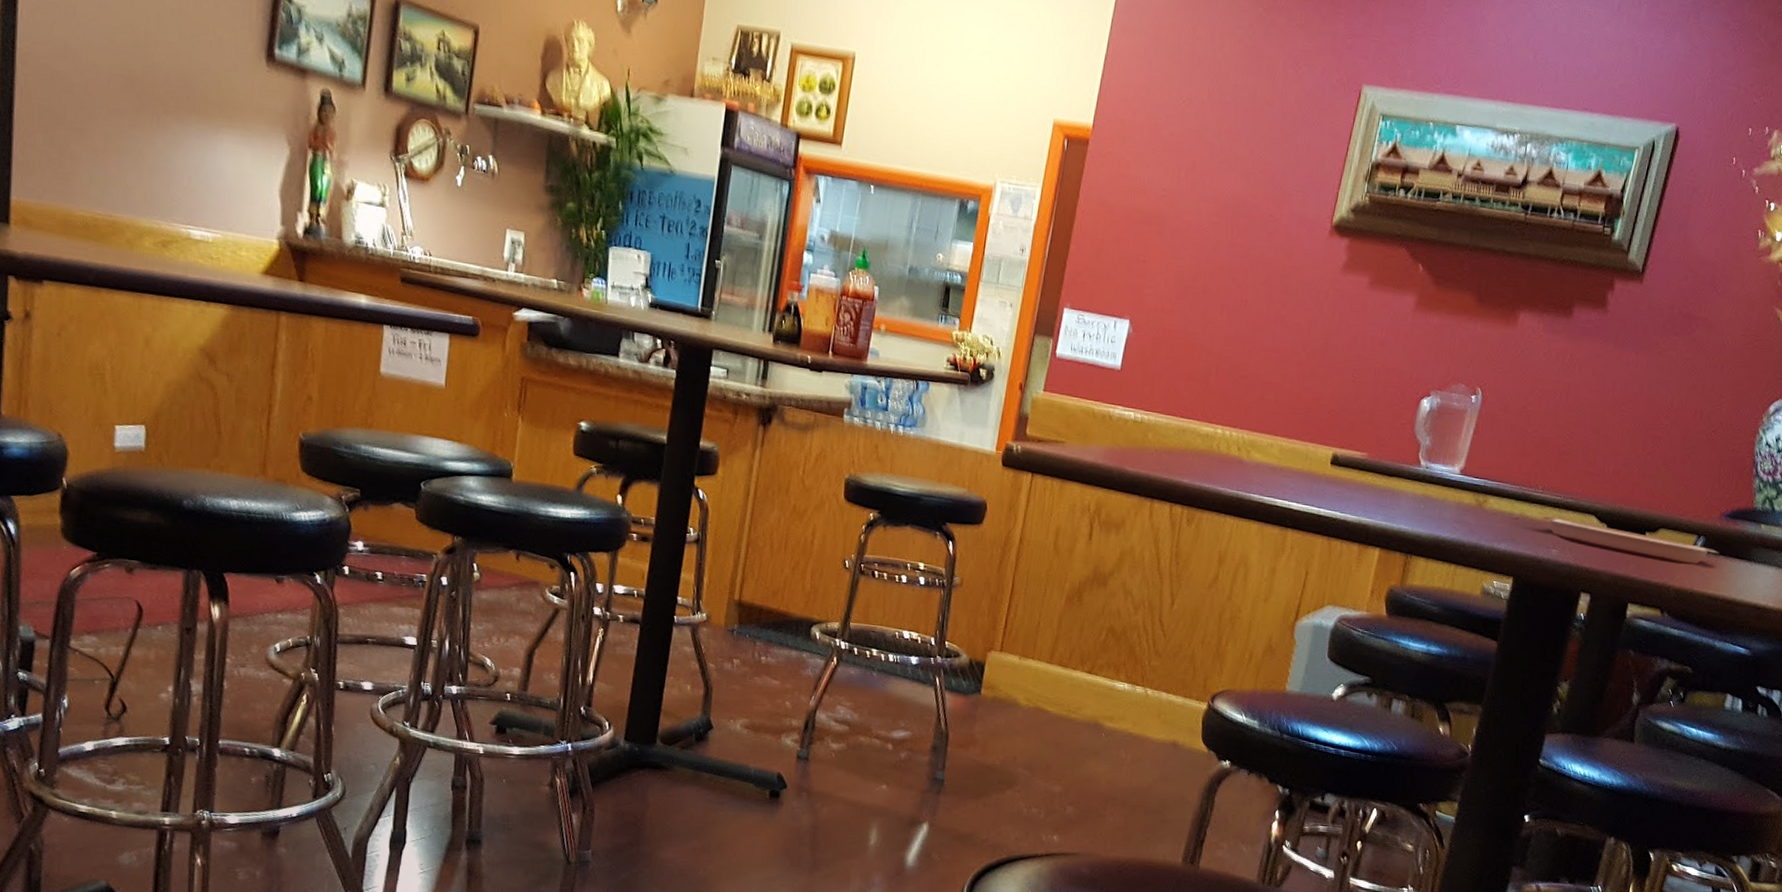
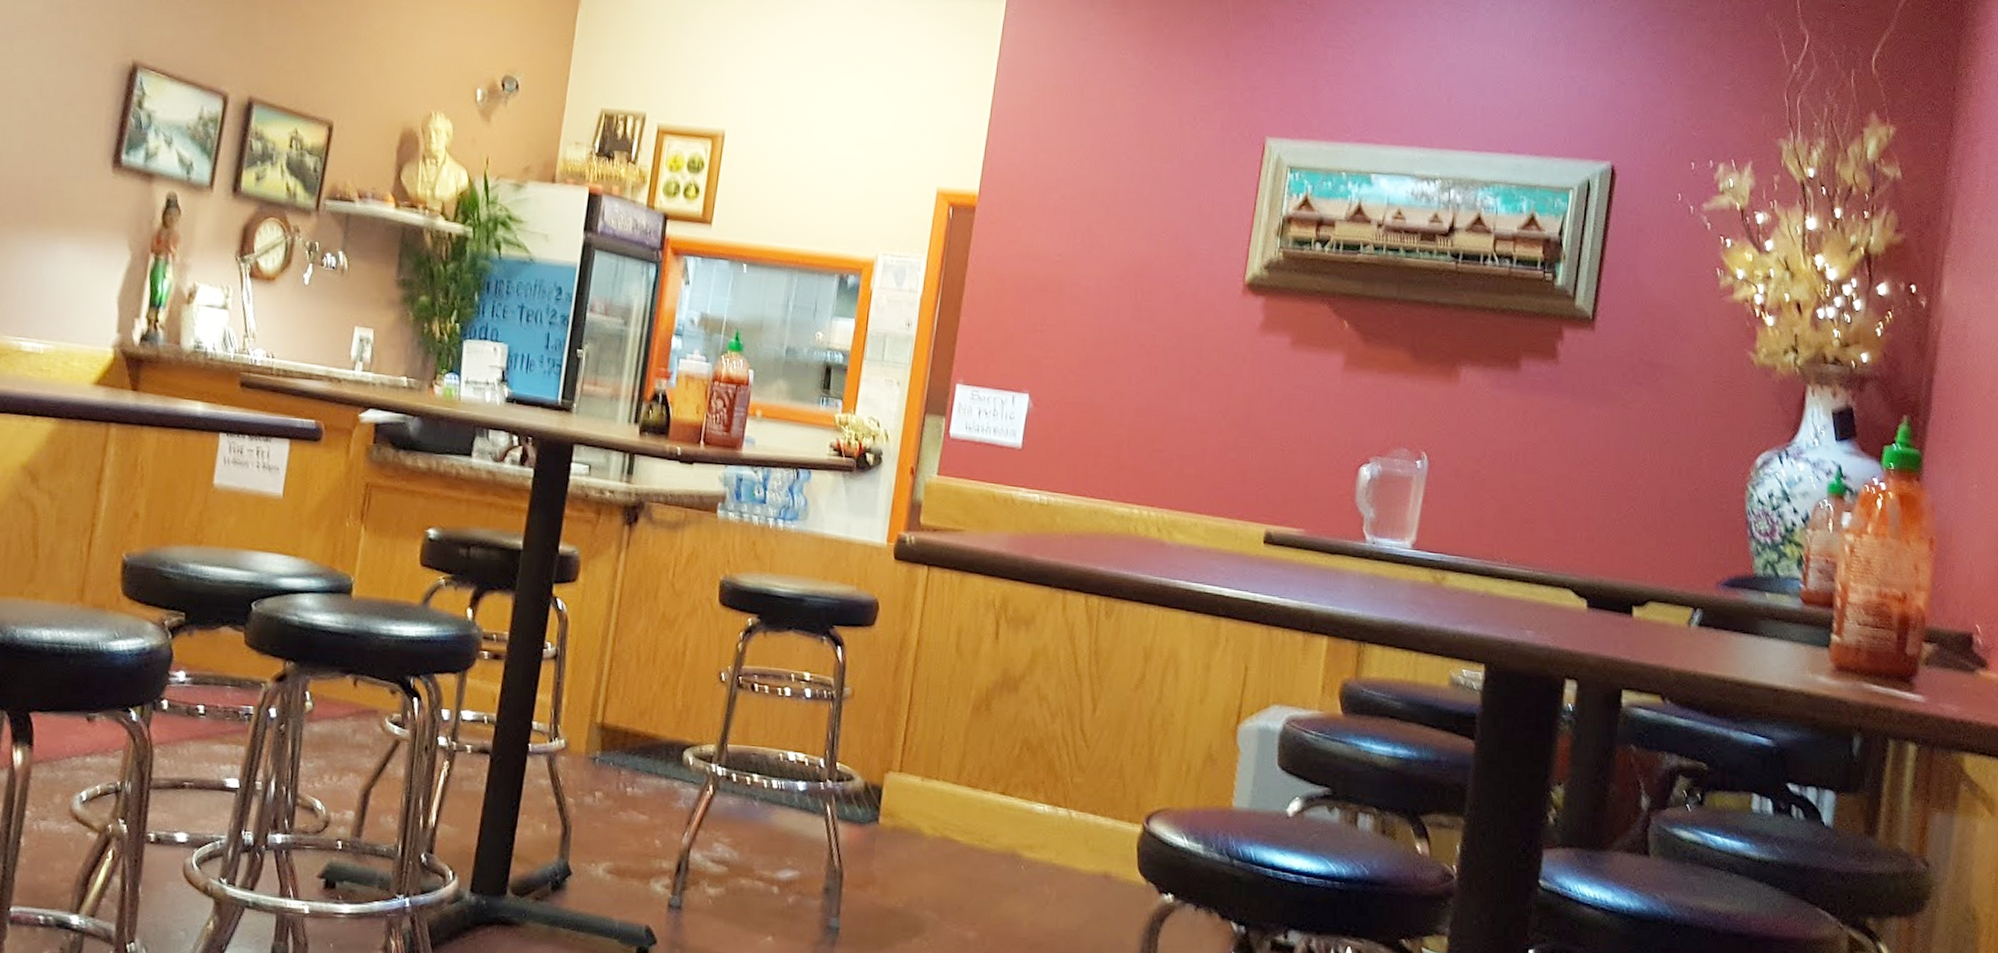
plate: present [1539,516,1719,565] -> none [1508,593,1721,643]

